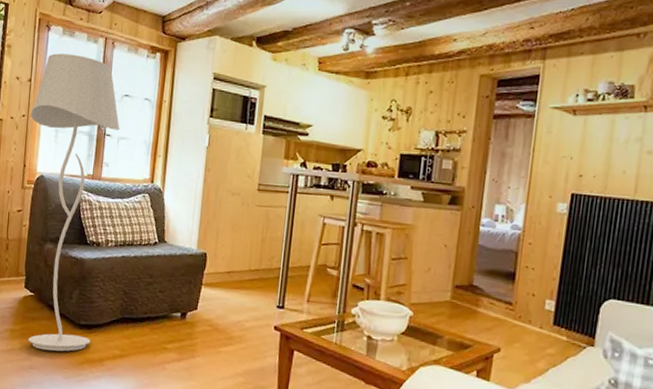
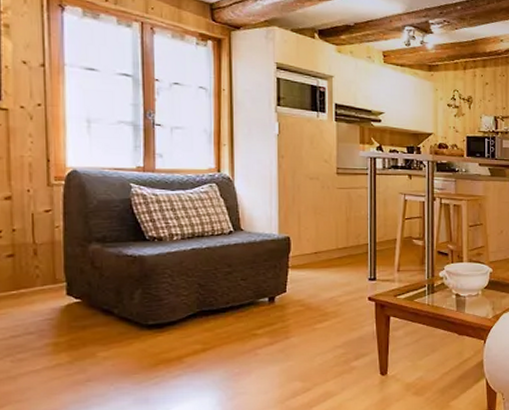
floor lamp: present [28,53,120,352] -> none [48,36,172,359]

